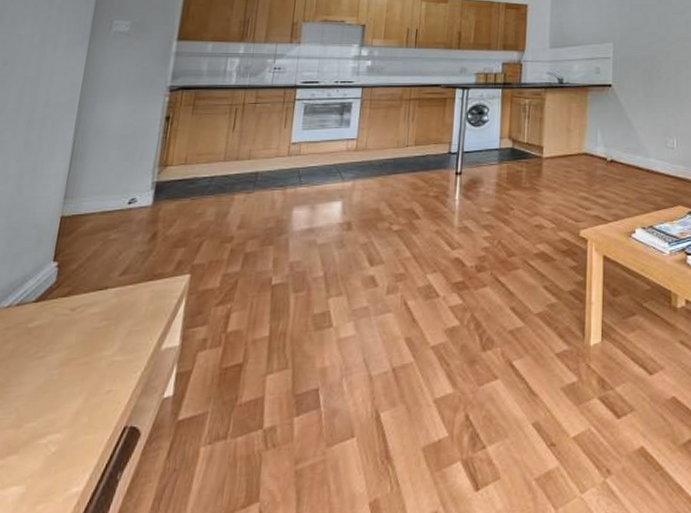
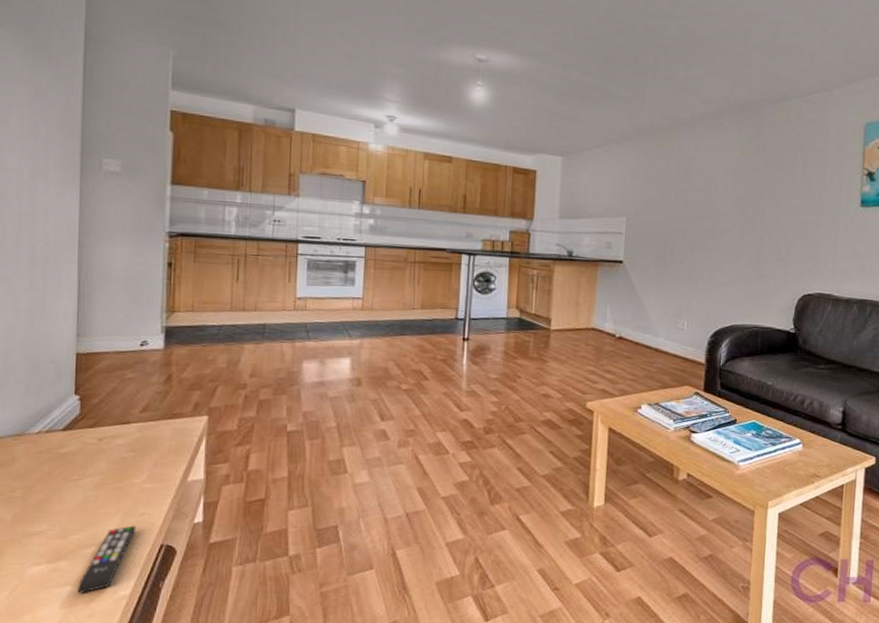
remote control: none [24,406,100,494] -> present [77,525,137,593]

